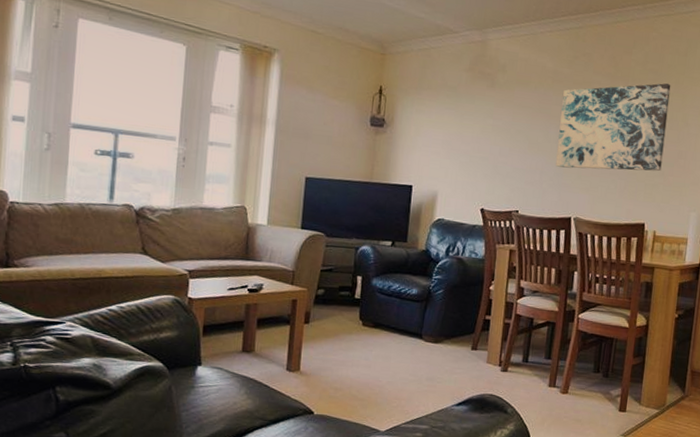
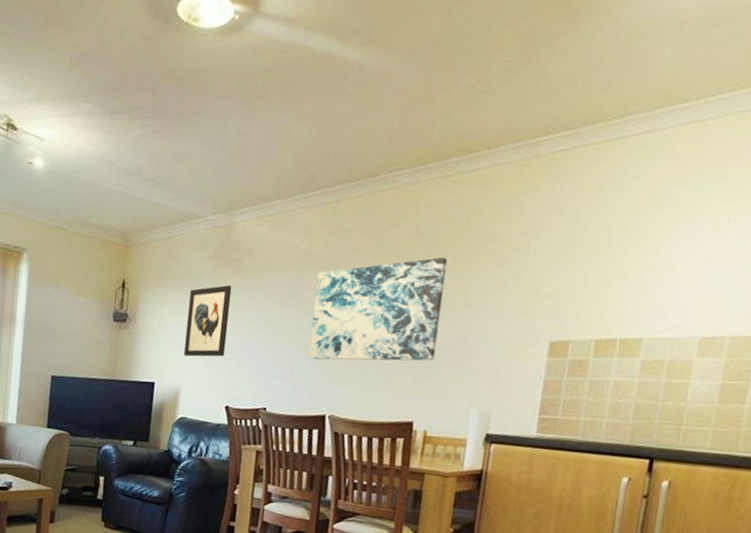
wall art: none [441,97,486,163] -> present [184,285,232,357]

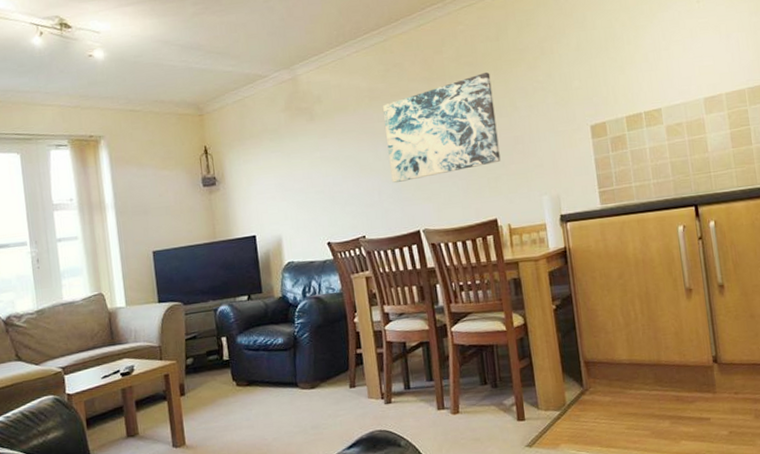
wall art: present [184,285,232,357] -> none [271,132,316,205]

